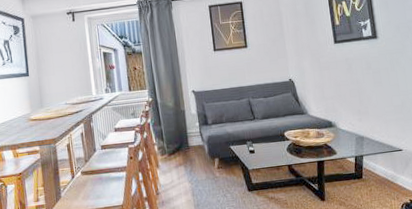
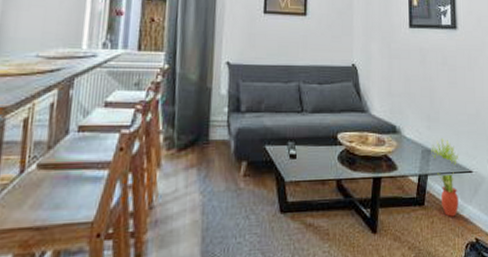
potted plant: none [364,127,393,185] -> present [431,139,459,217]

